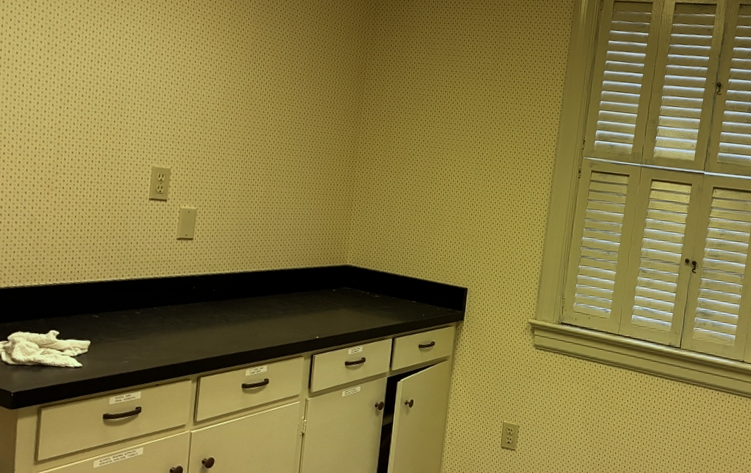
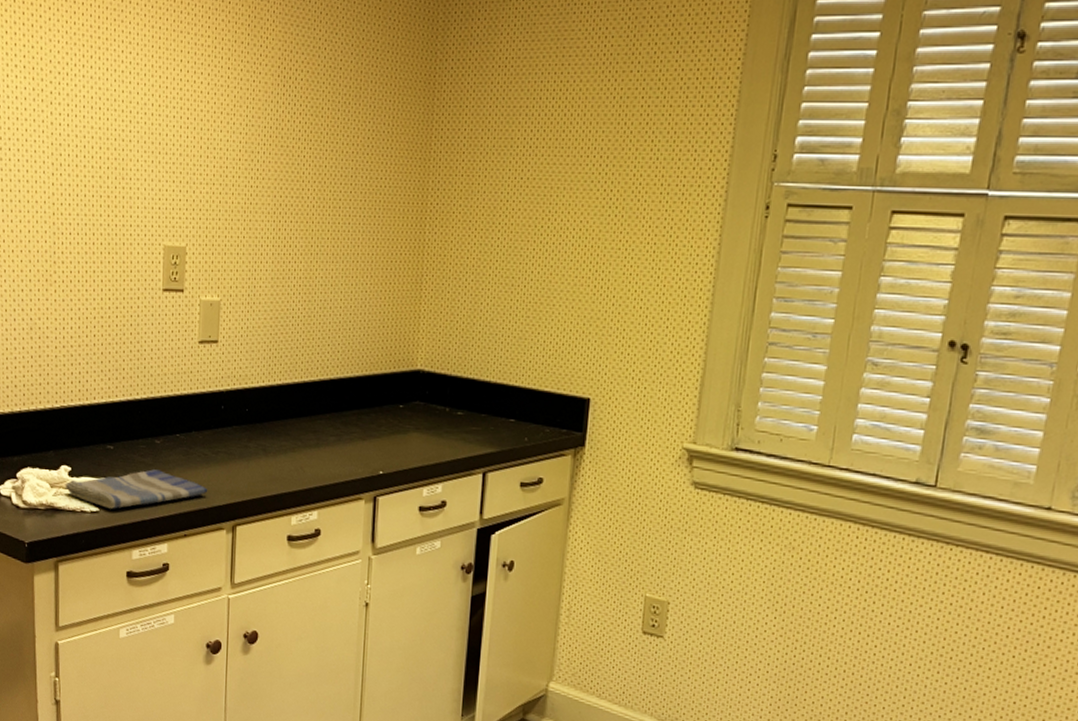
dish towel: none [52,334,179,365] -> present [65,469,208,509]

